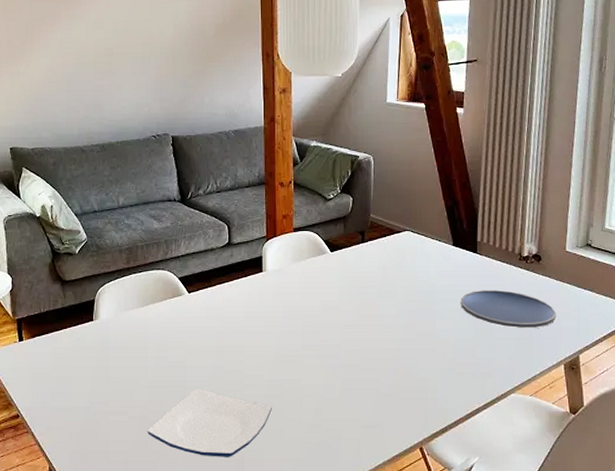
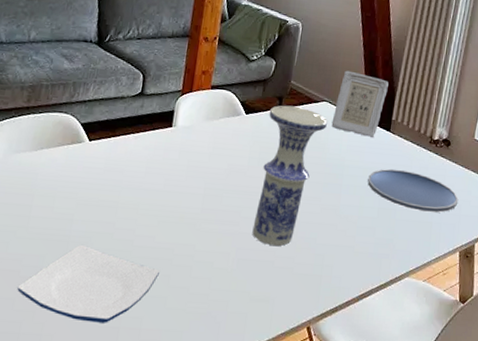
vase: none [353,239,413,375] -> present [252,105,328,247]
picture frame: none [416,197,469,261] -> present [331,70,389,137]

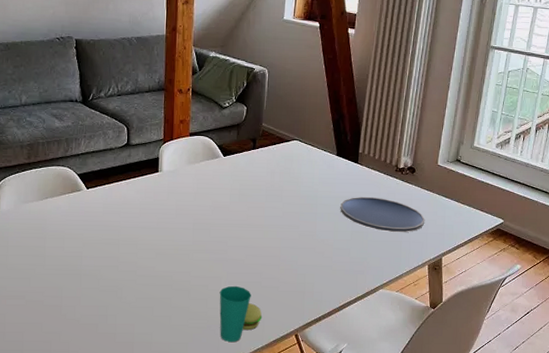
plate: present [17,245,160,323] -> none [43,277,162,339]
cup: none [221,264,272,333] -> present [219,285,262,342]
vase: present [252,105,328,247] -> none [239,146,300,269]
picture frame: present [331,70,389,137] -> none [303,110,354,169]

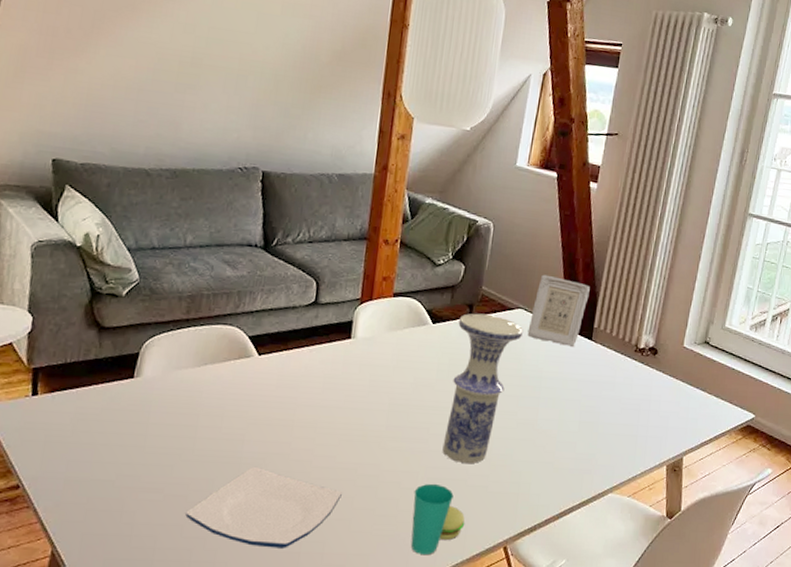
plate: none [43,277,162,339] -> present [185,467,342,548]
vase: none [239,146,300,269] -> present [442,313,524,464]
picture frame: none [303,110,354,169] -> present [527,274,590,347]
plate: present [340,196,425,232] -> none [567,379,666,425]

